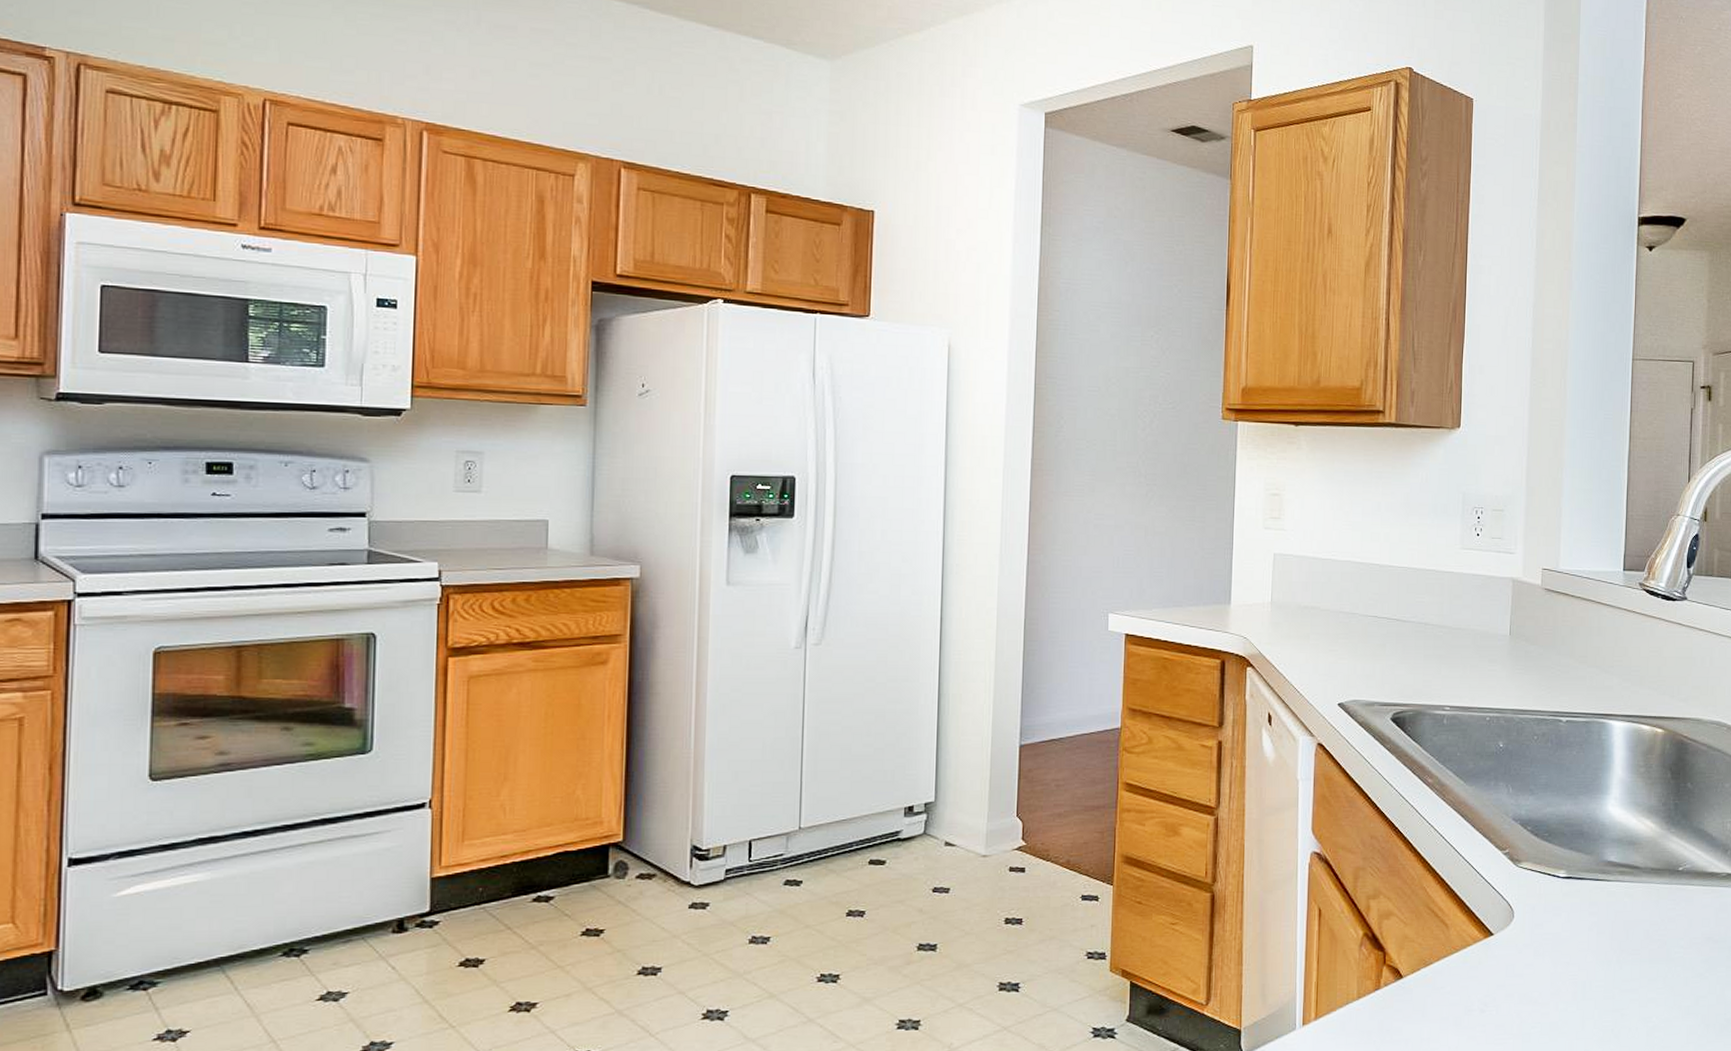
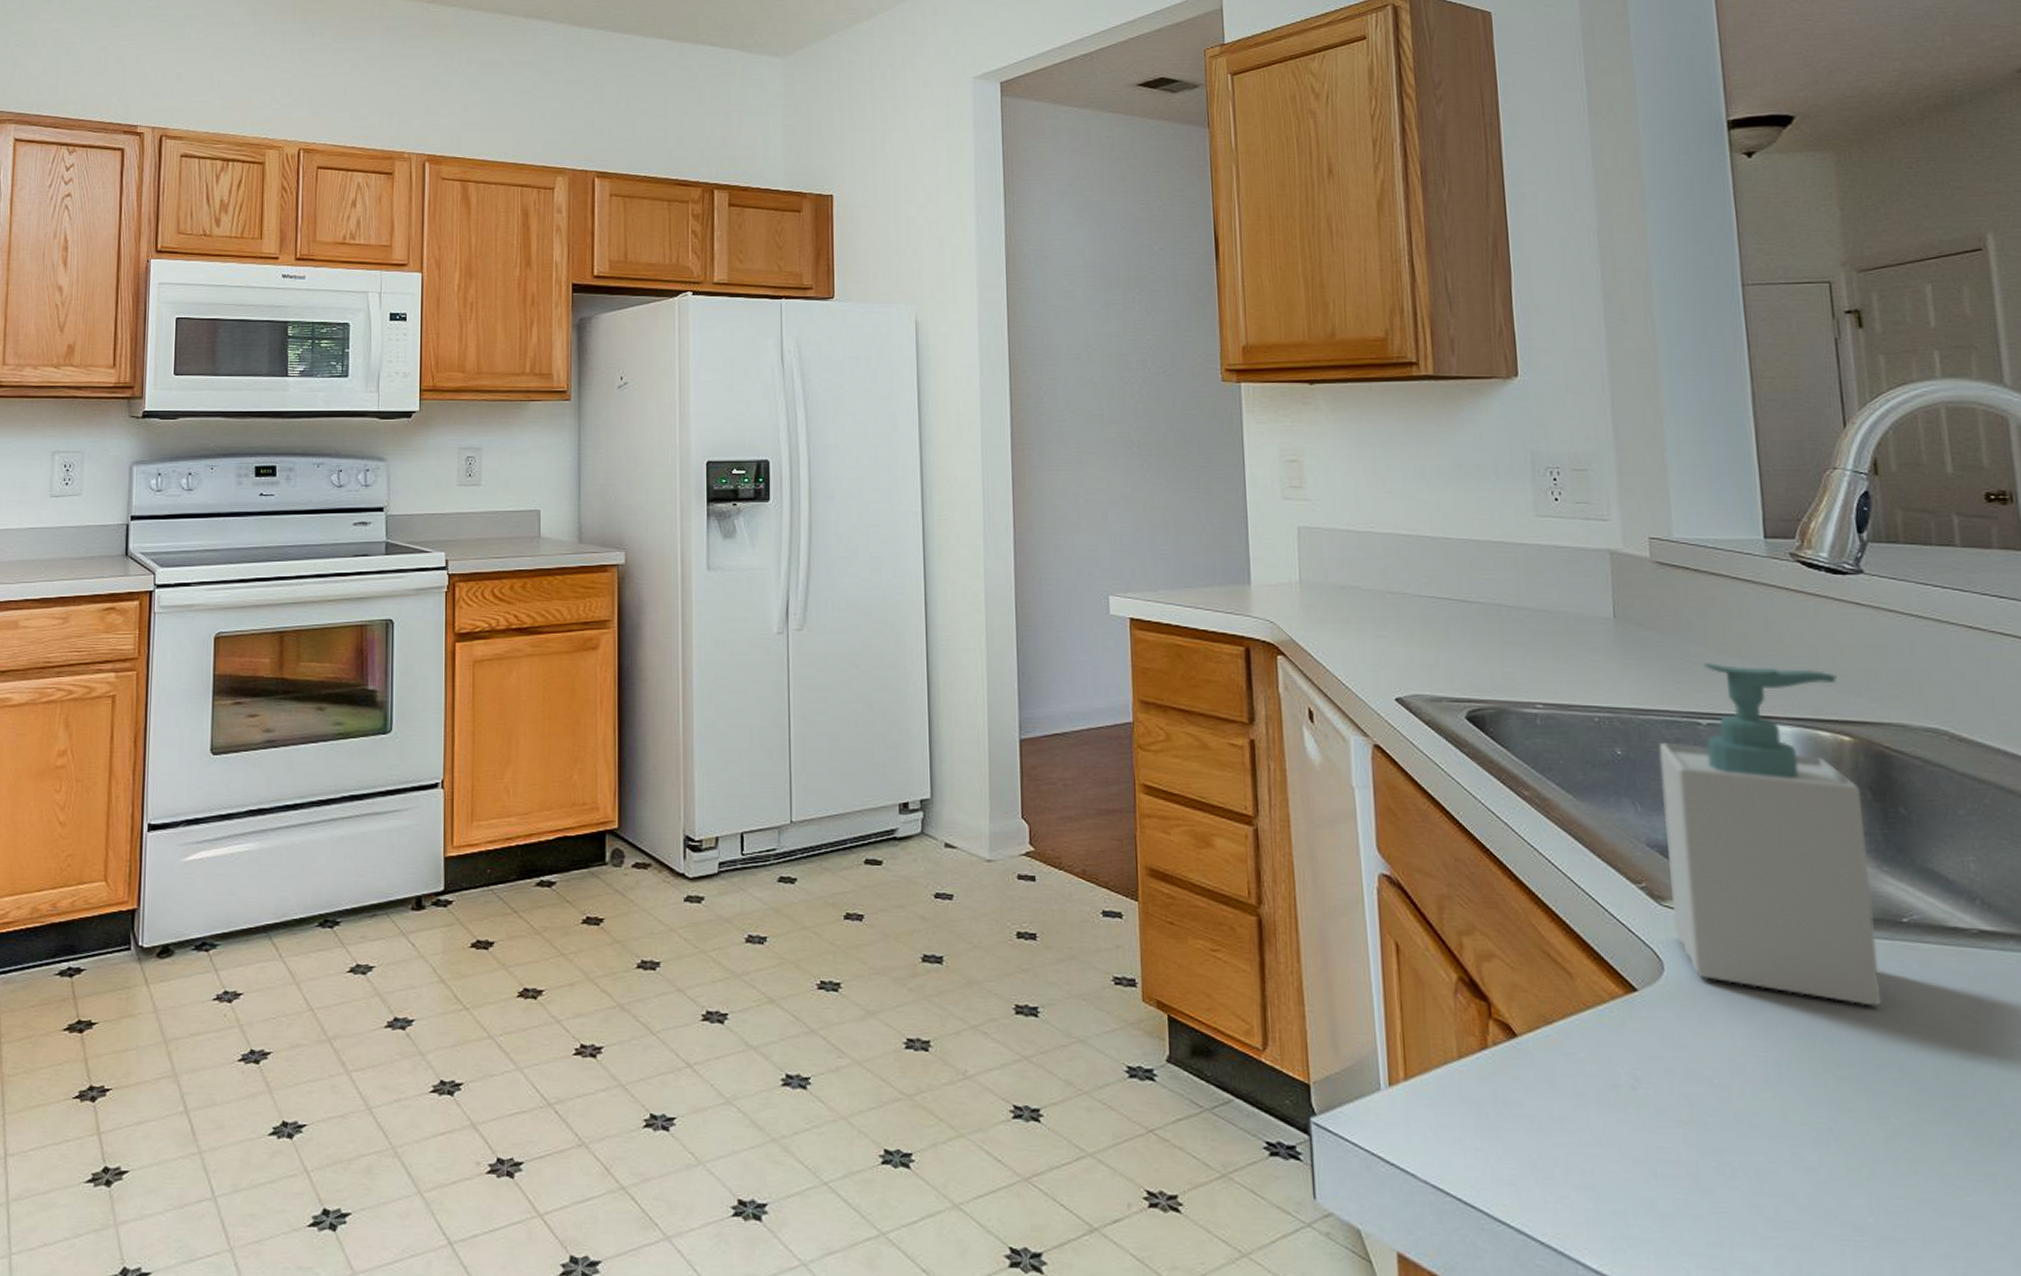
soap bottle: none [1524,671,1664,936] -> present [1658,662,1882,1007]

